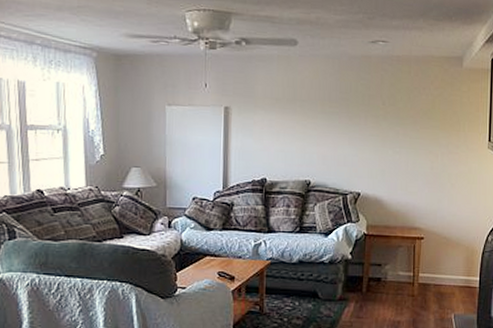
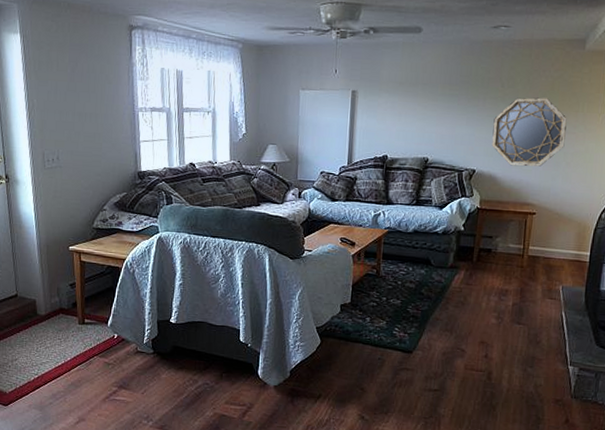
home mirror: none [376,116,449,189] -> present [492,97,567,167]

